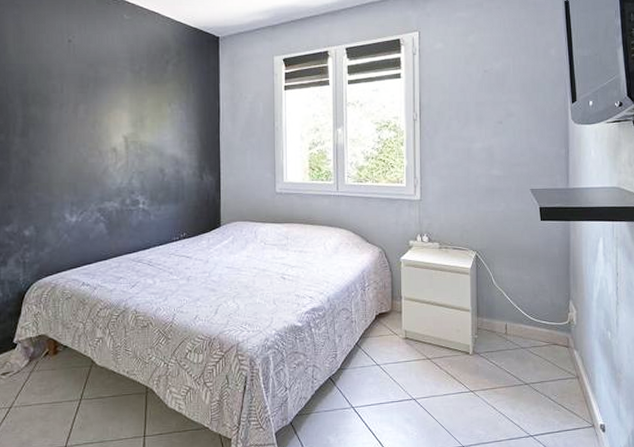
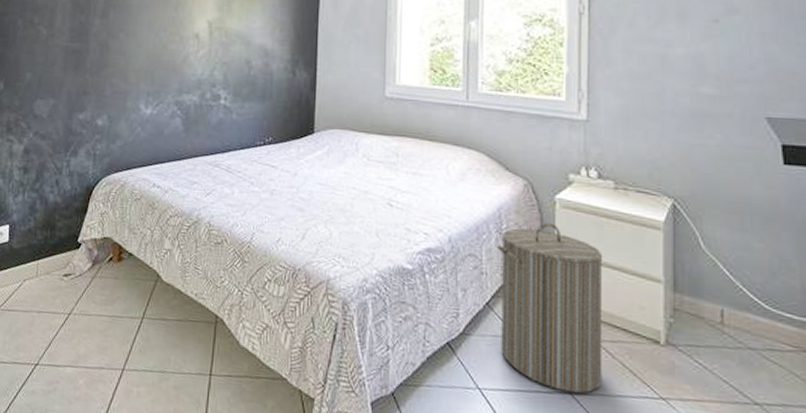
laundry hamper: none [362,278,434,399] -> present [498,222,603,394]

